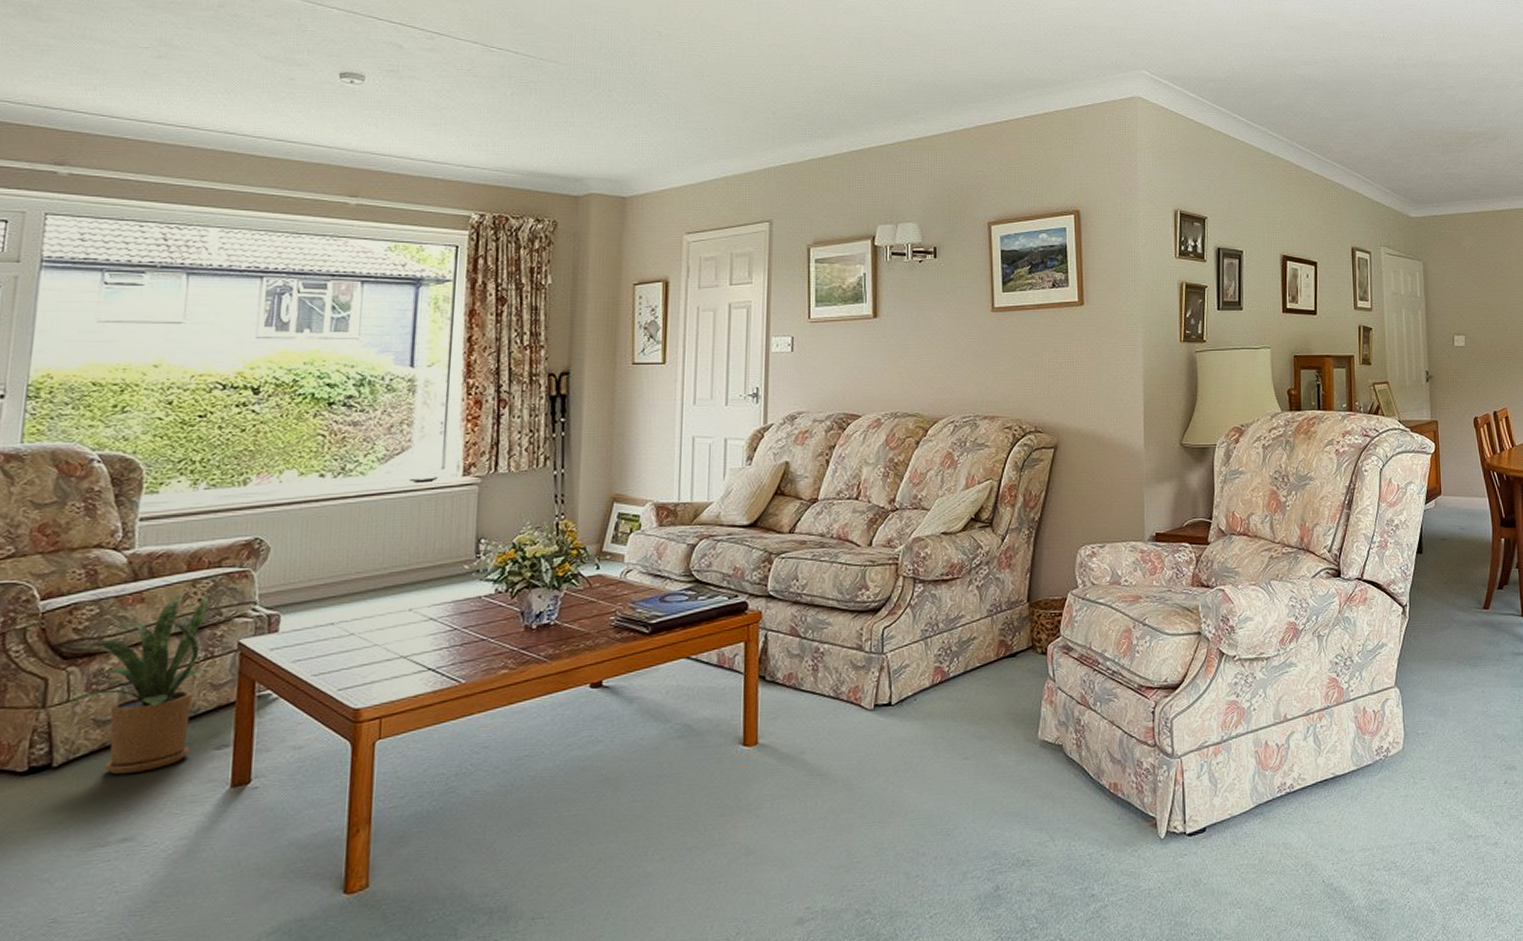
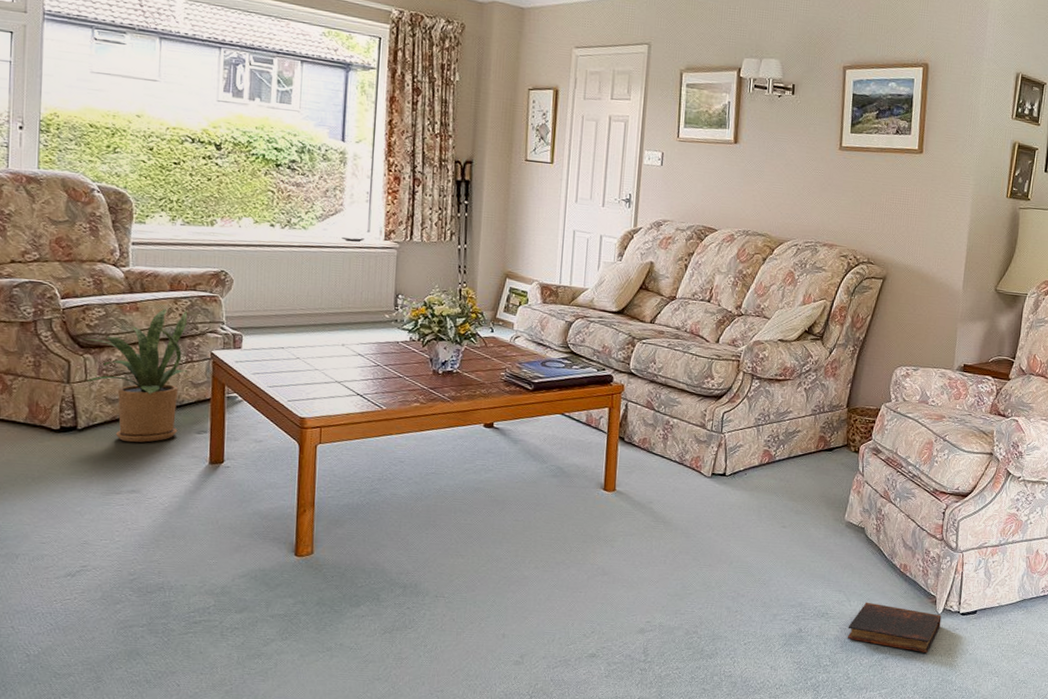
book: none [1055,837,1166,892] -> present [847,602,942,653]

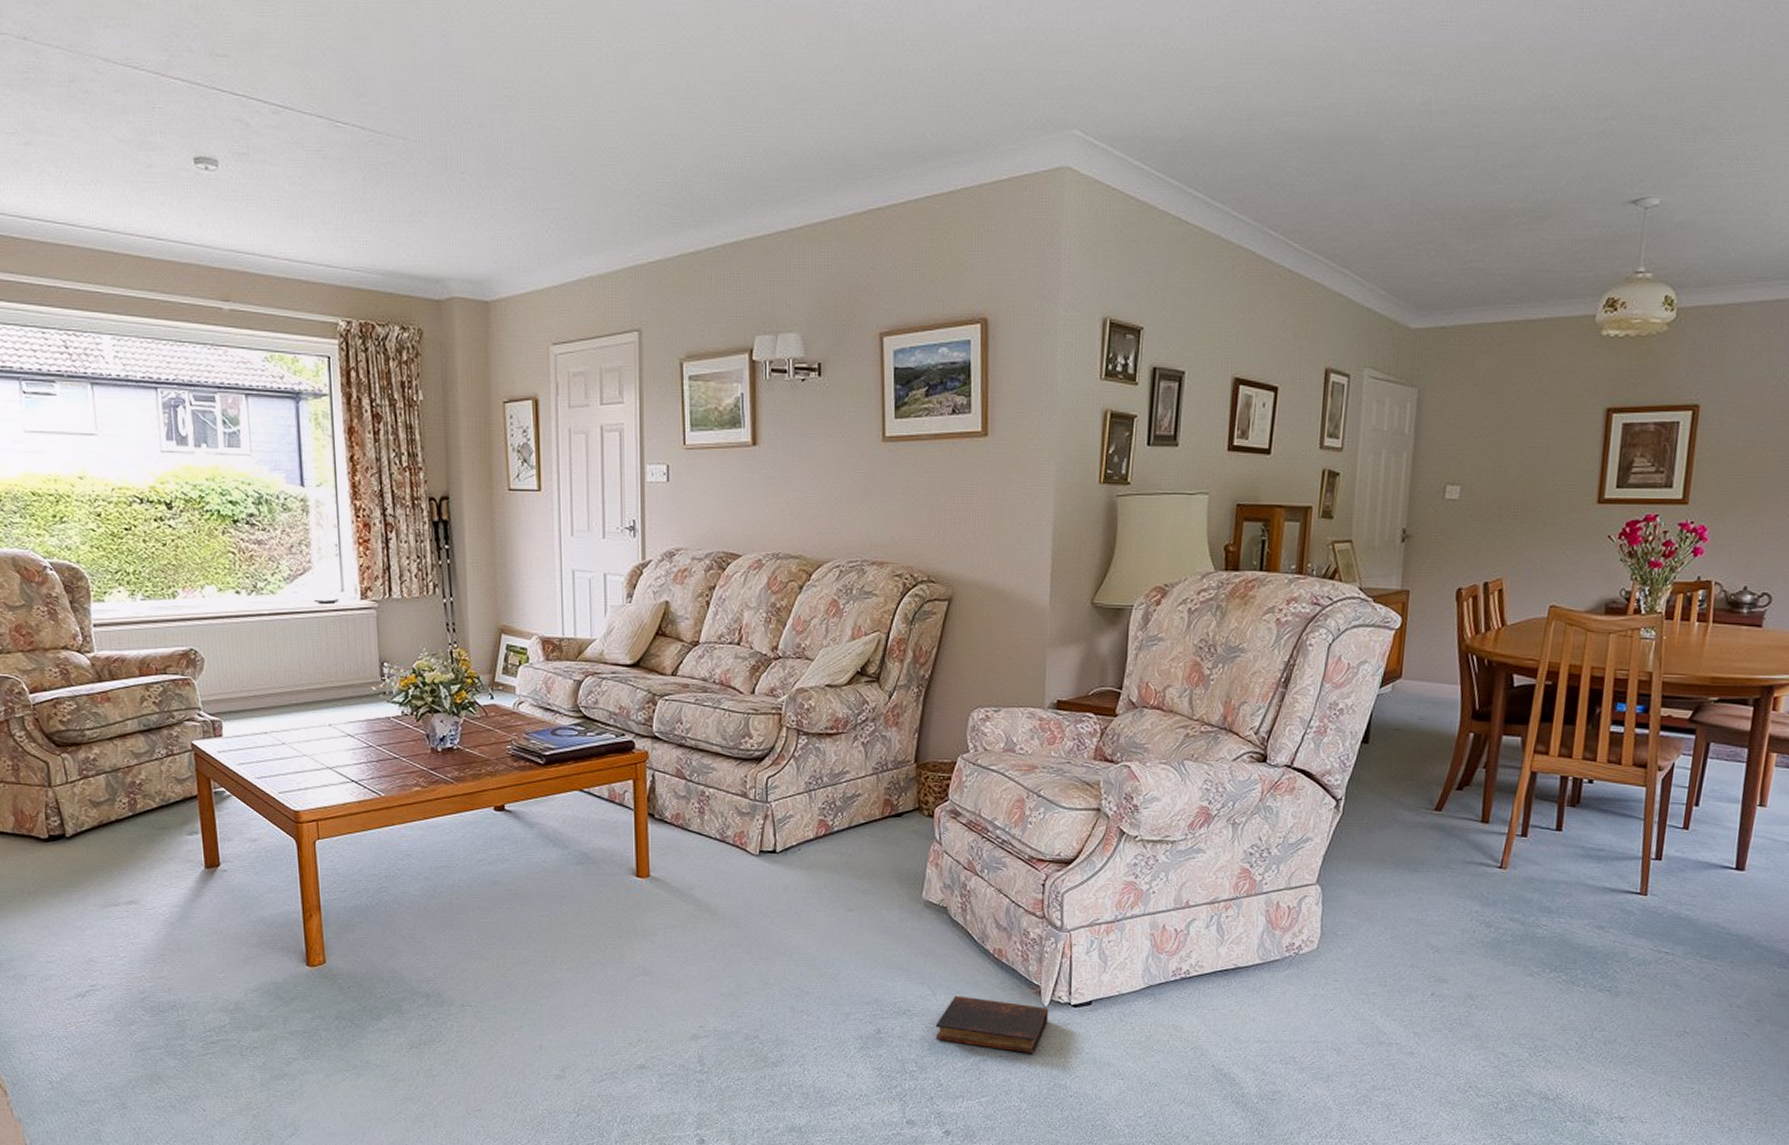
house plant: present [85,309,188,443] -> none [60,696,170,849]

